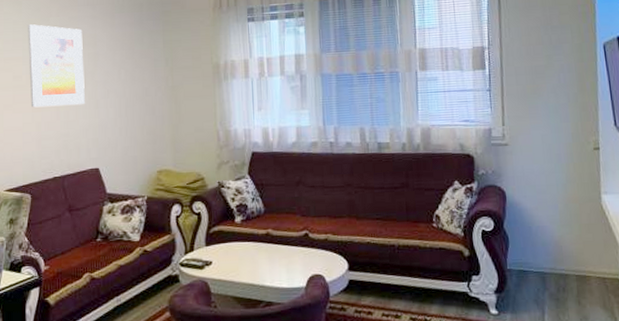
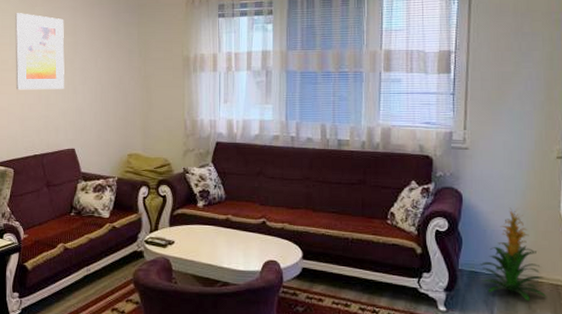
indoor plant: none [528,202,596,297] -> present [480,207,547,302]

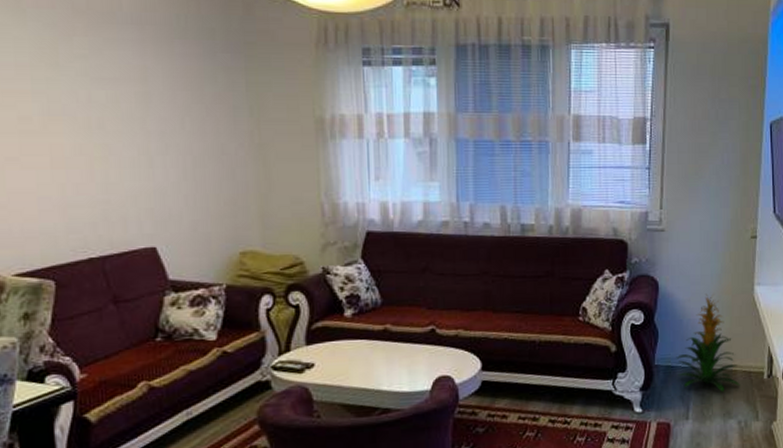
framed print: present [15,13,65,90] -> none [38,44,132,163]

